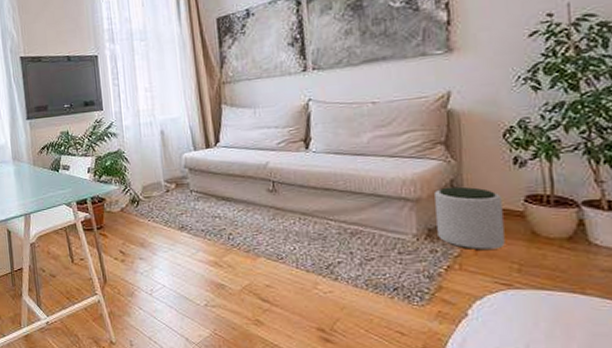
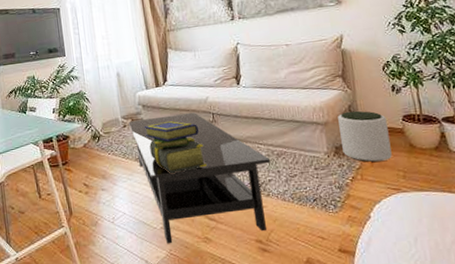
coffee table: none [172,179,342,323] -> present [128,113,271,244]
stack of books: none [189,188,262,246] -> present [143,121,207,173]

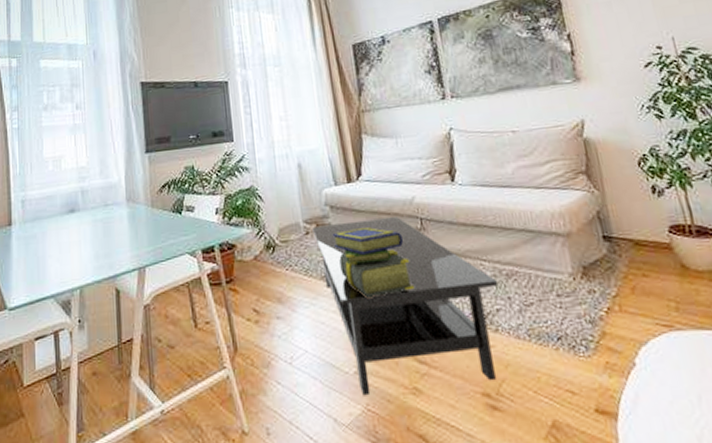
plant pot: present [338,110,392,162] -> none [583,218,659,288]

